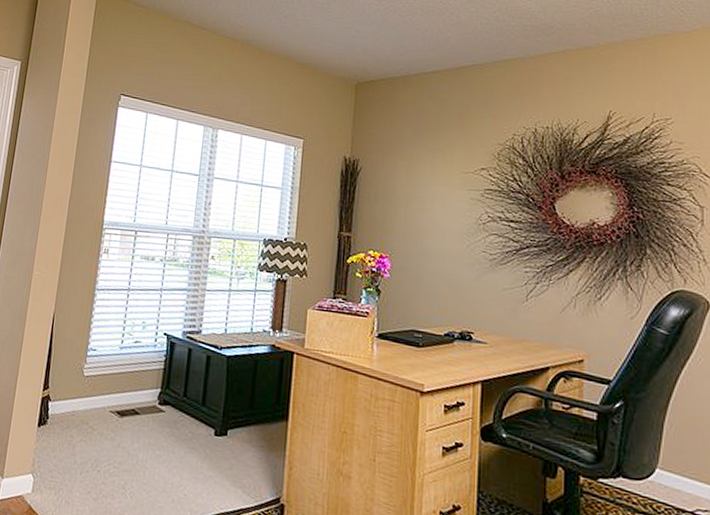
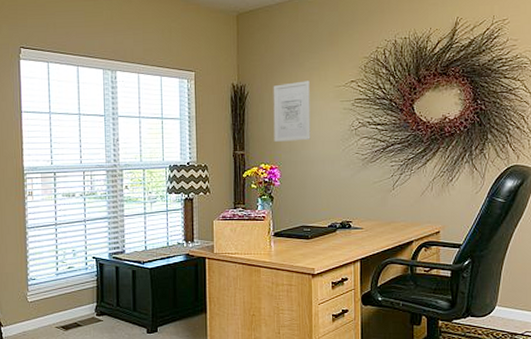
wall art: none [386,162,433,230] -> present [273,81,311,142]

